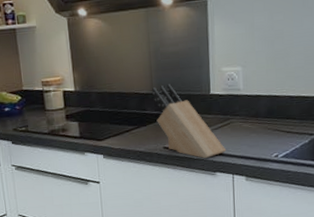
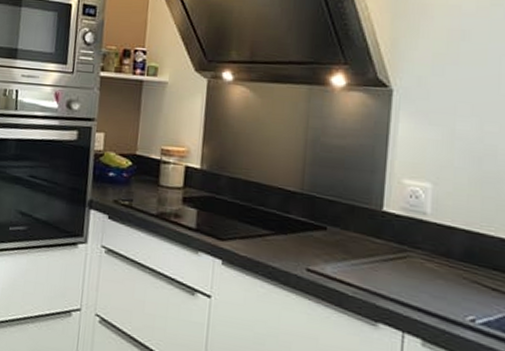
knife block: present [152,84,227,159] -> none [302,185,398,300]

